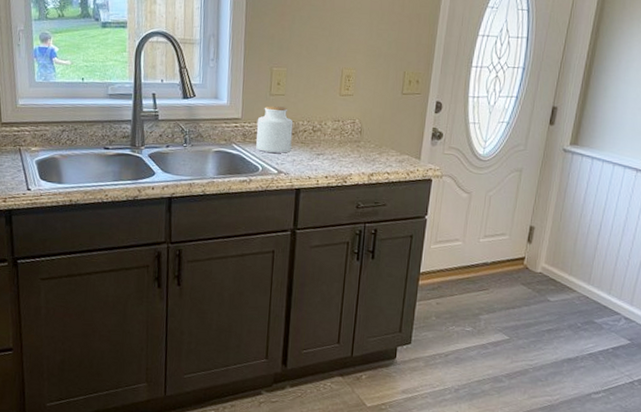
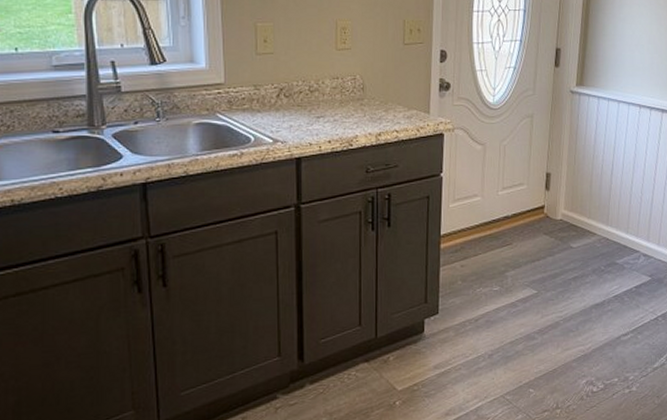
jar: present [256,106,294,153] -> none [243,67,287,119]

